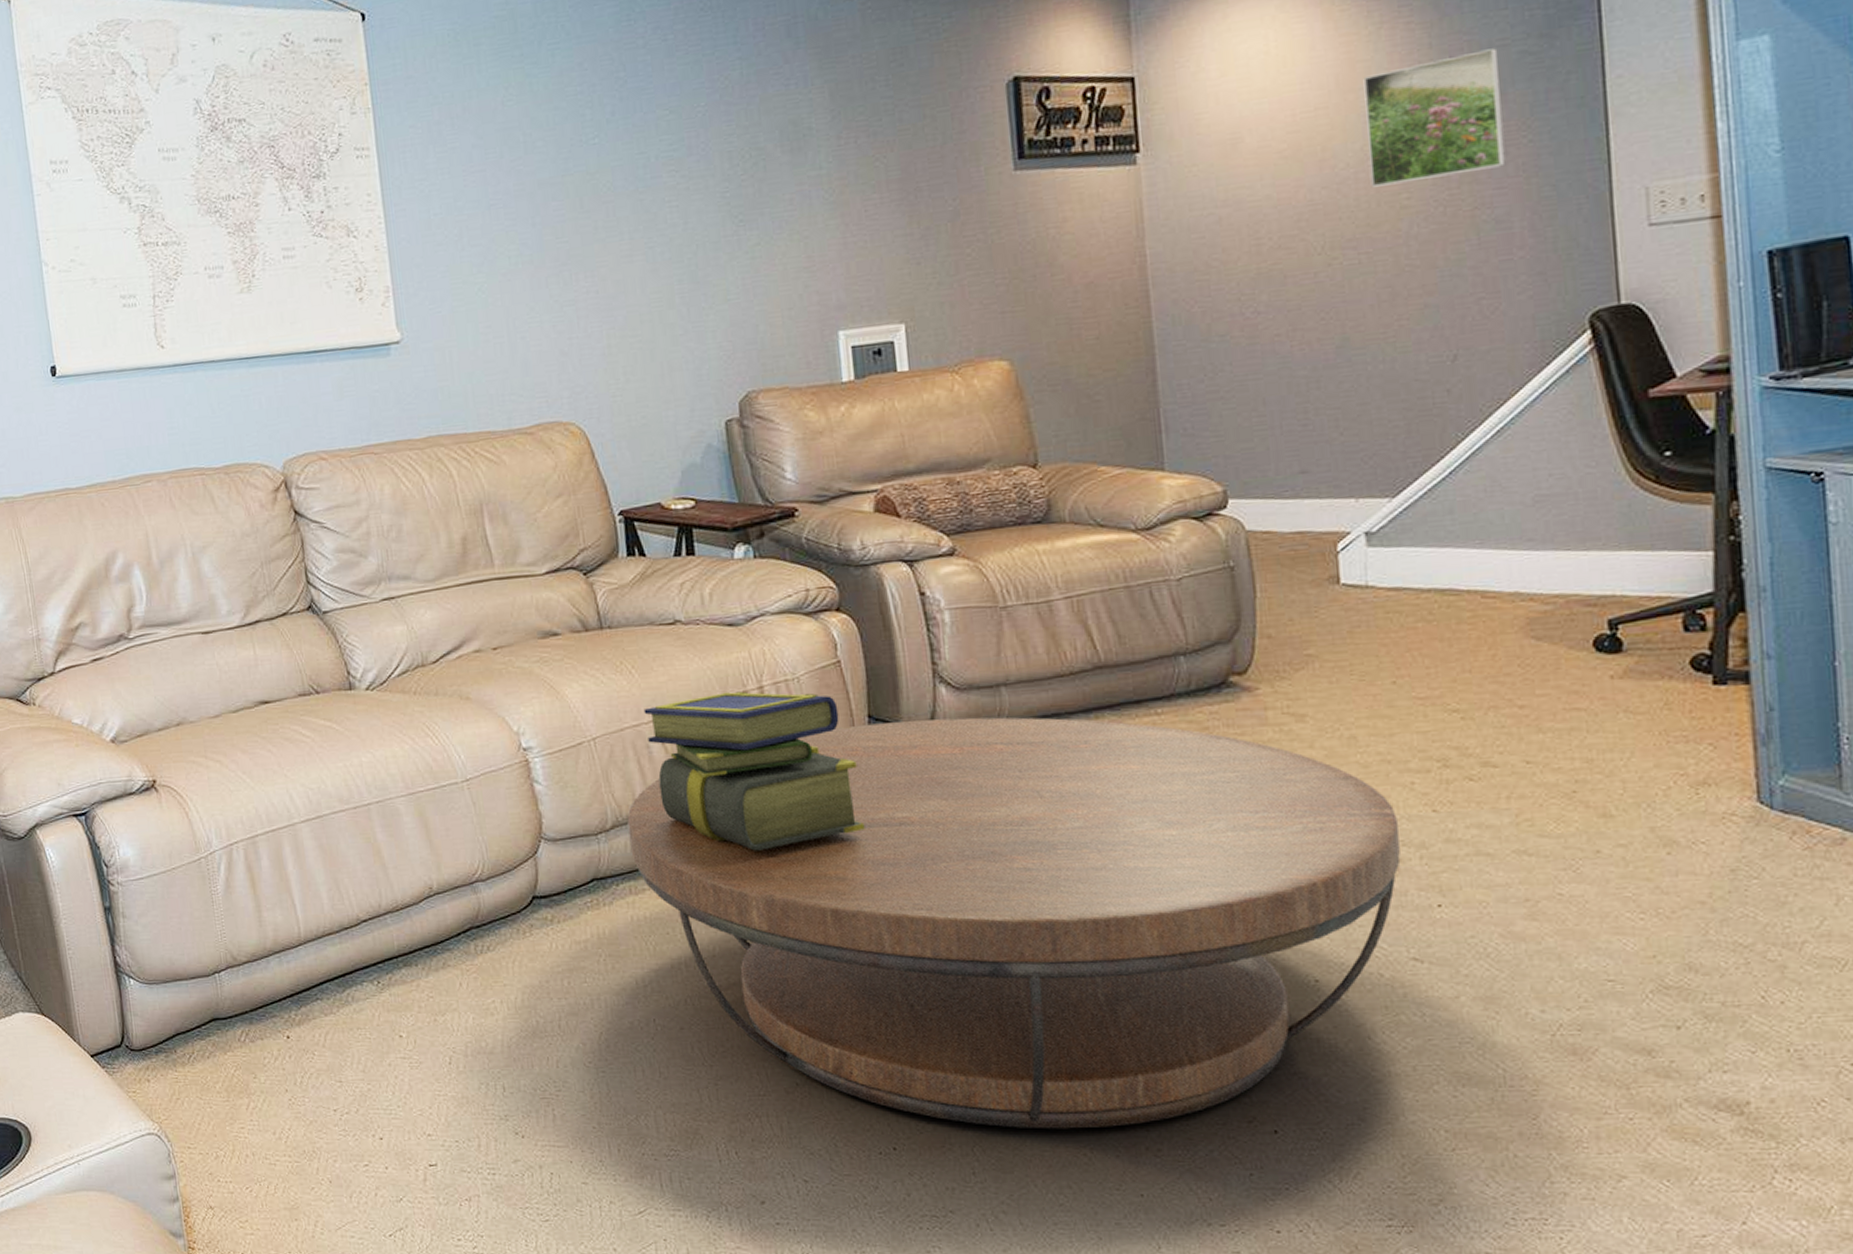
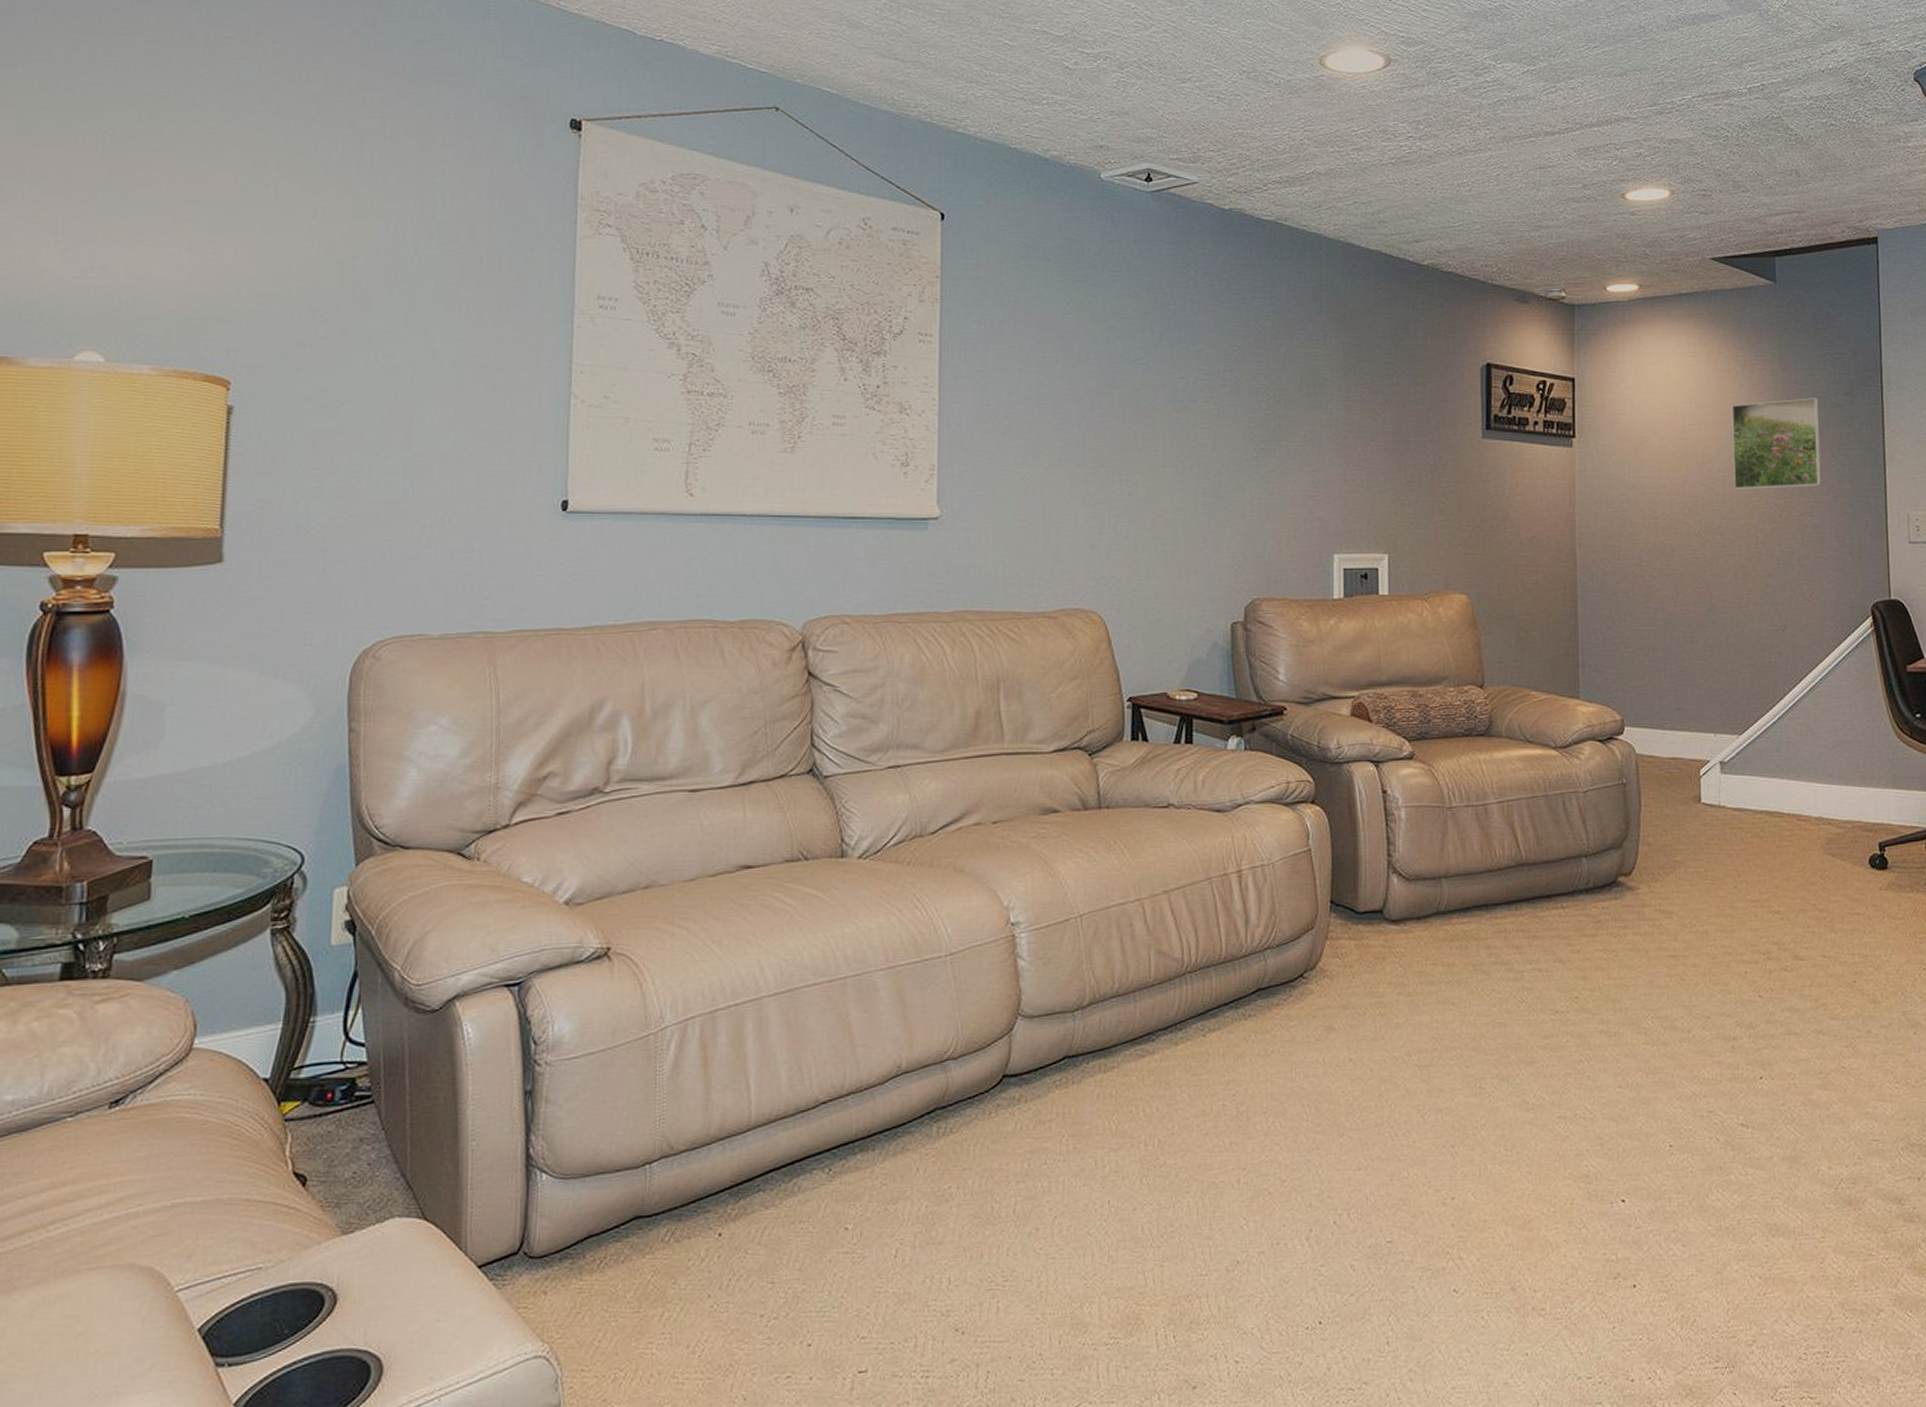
coffee table: present [627,717,1401,1129] -> none [1104,905,1735,1296]
stack of books: present [643,691,865,851] -> none [1131,874,1319,1029]

